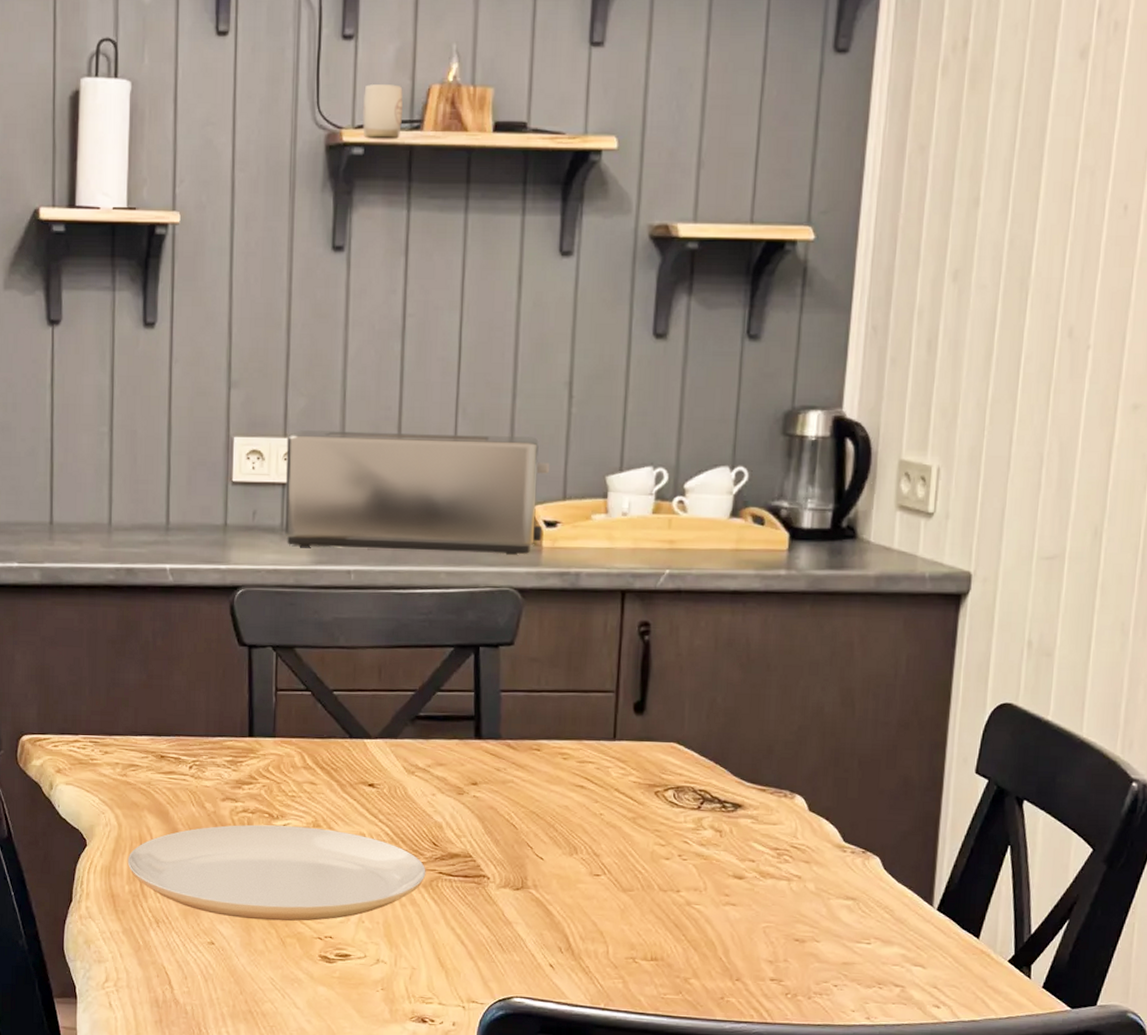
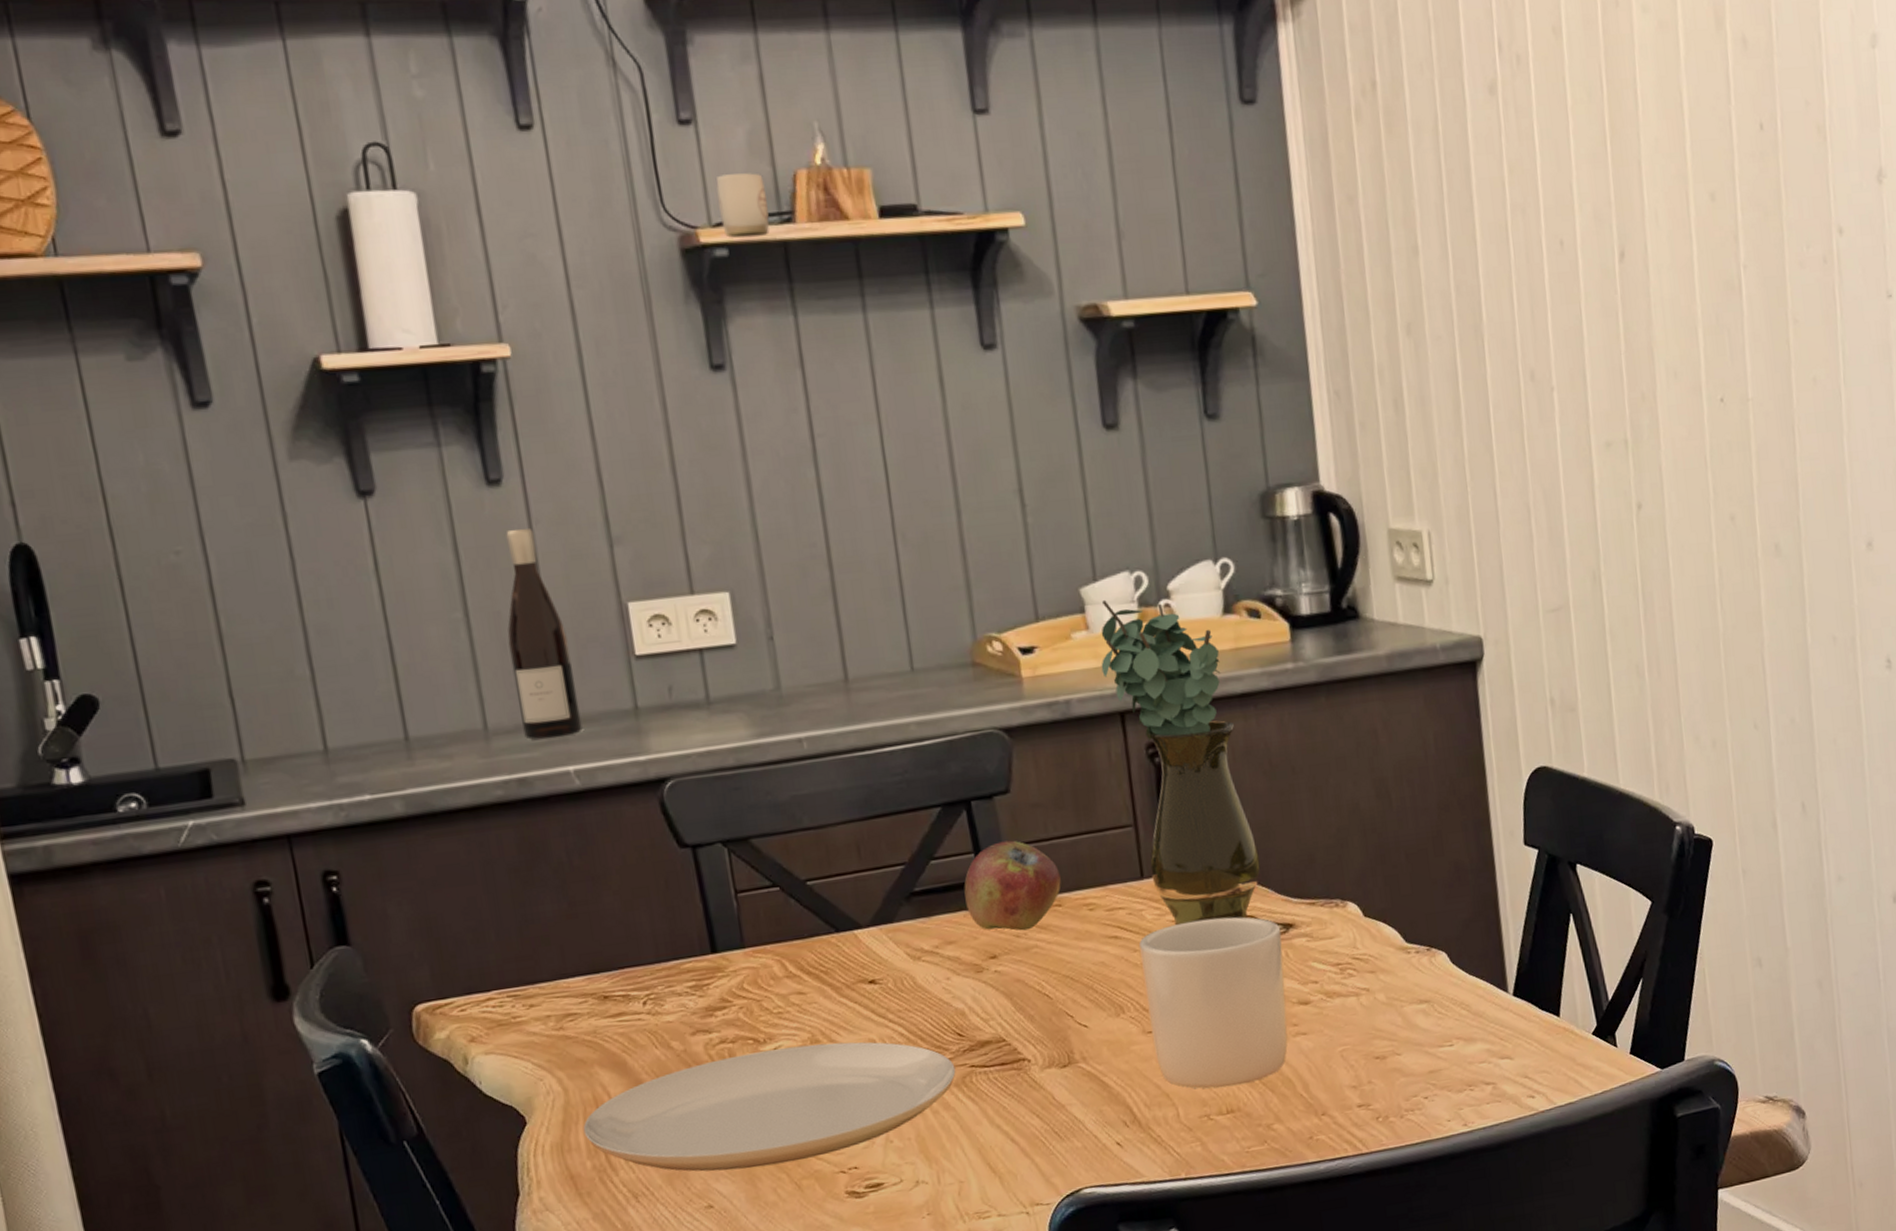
bottle: none [137,365,183,540] -> present [506,527,583,740]
toaster: present [284,430,549,555] -> none [694,556,1020,720]
fruit: none [460,686,544,766] -> present [964,840,1061,931]
mug: none [597,785,730,938] -> present [1139,916,1288,1089]
vase: none [612,489,723,792] -> present [1101,599,1261,926]

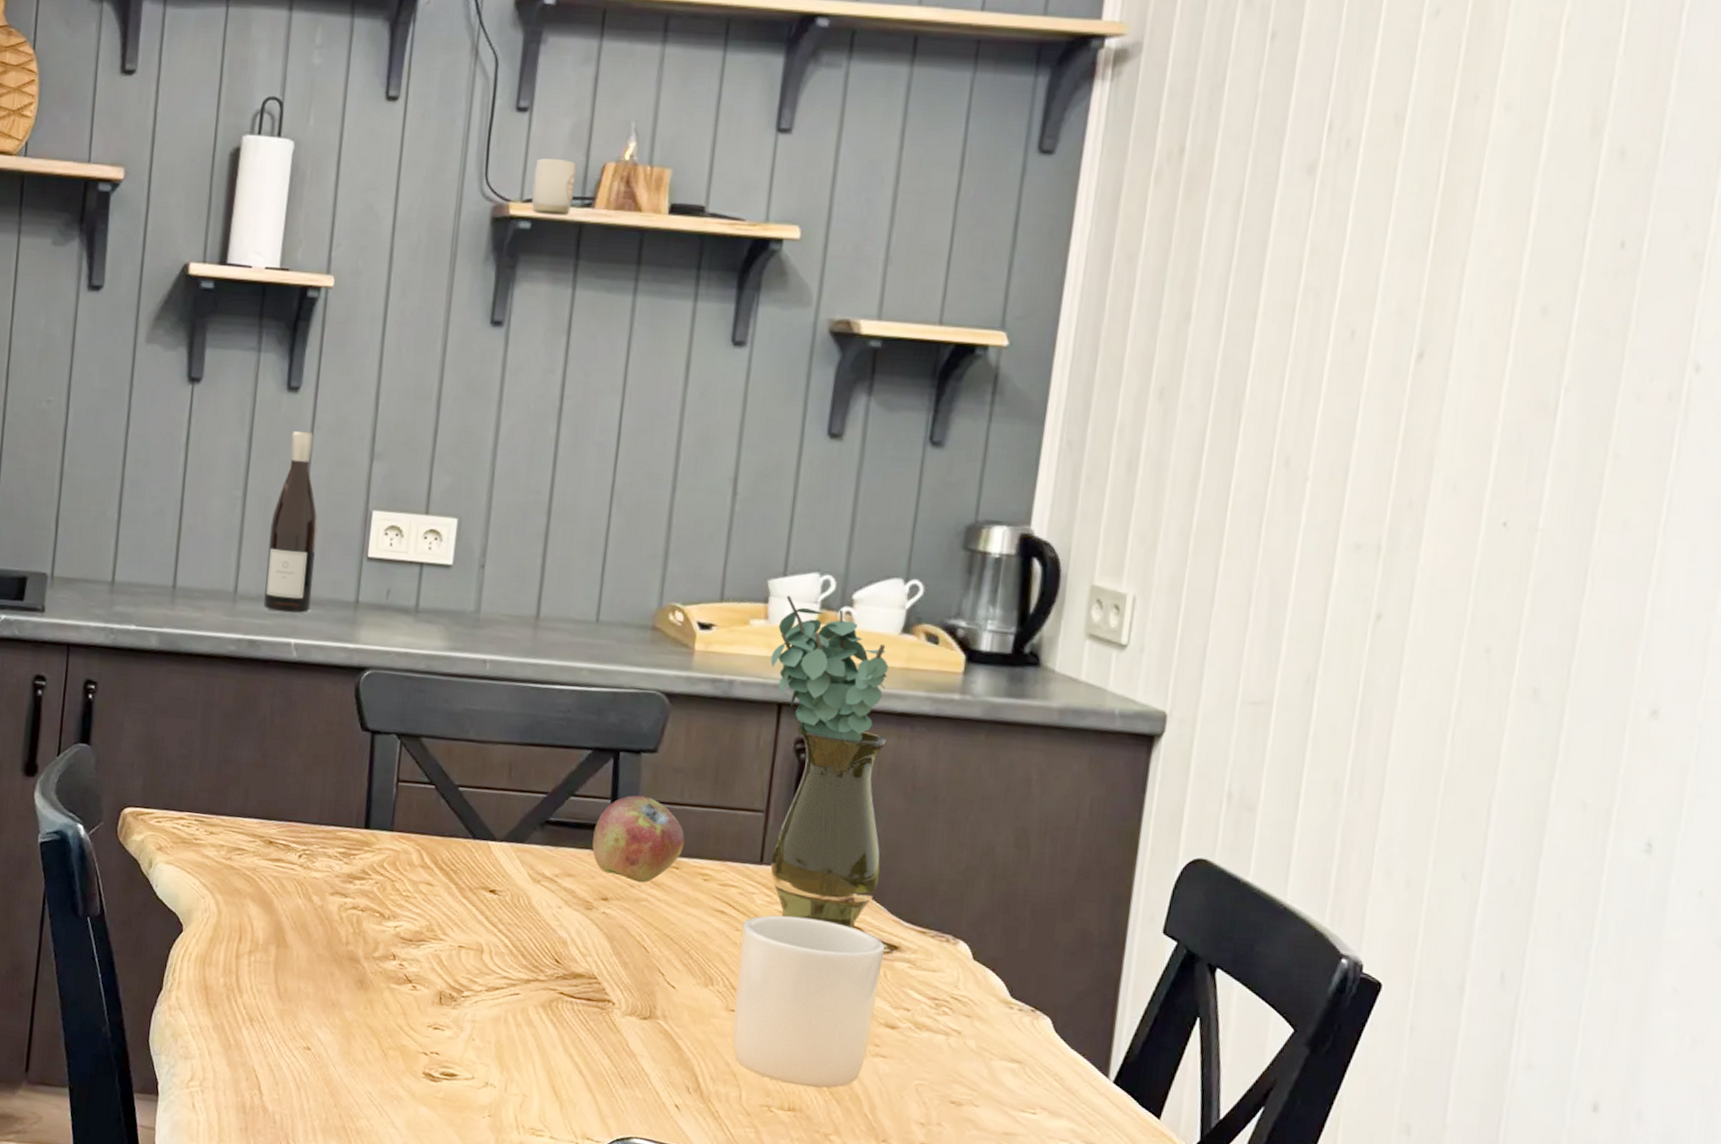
plate: present [583,1041,956,1172] -> none [224,922,546,1034]

